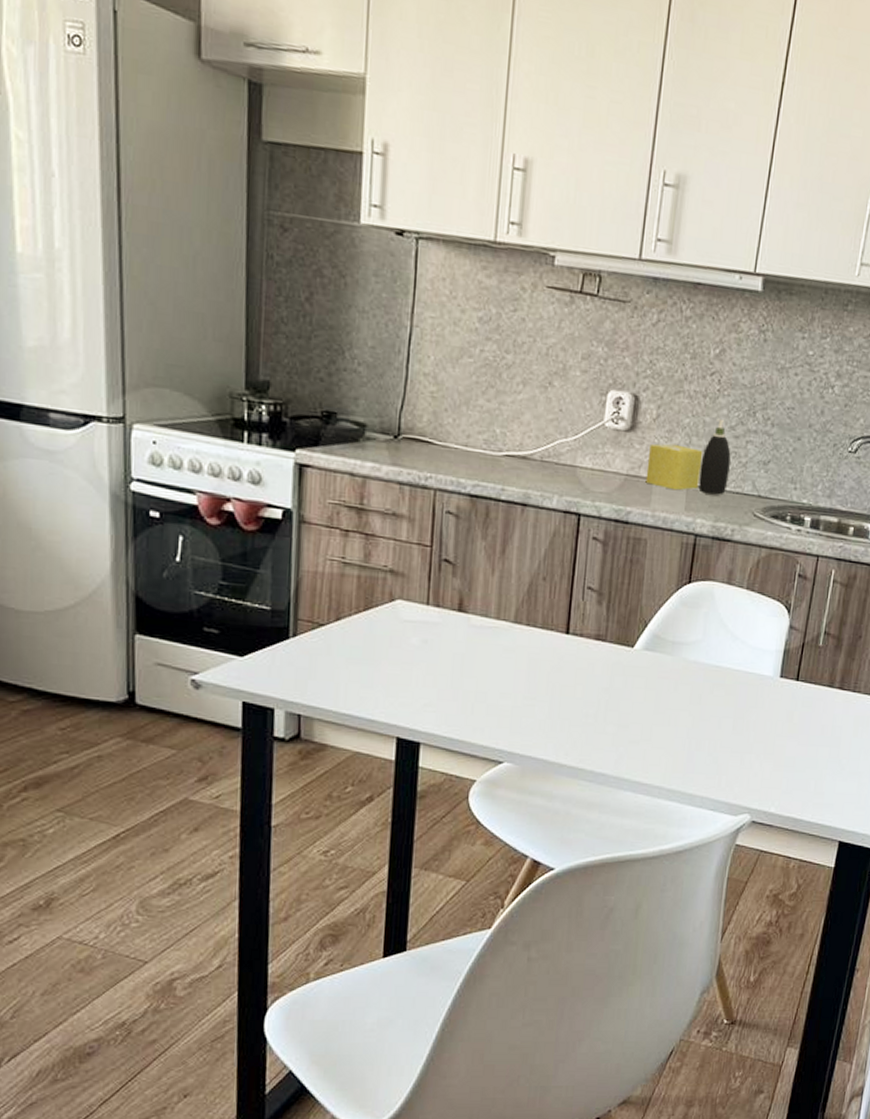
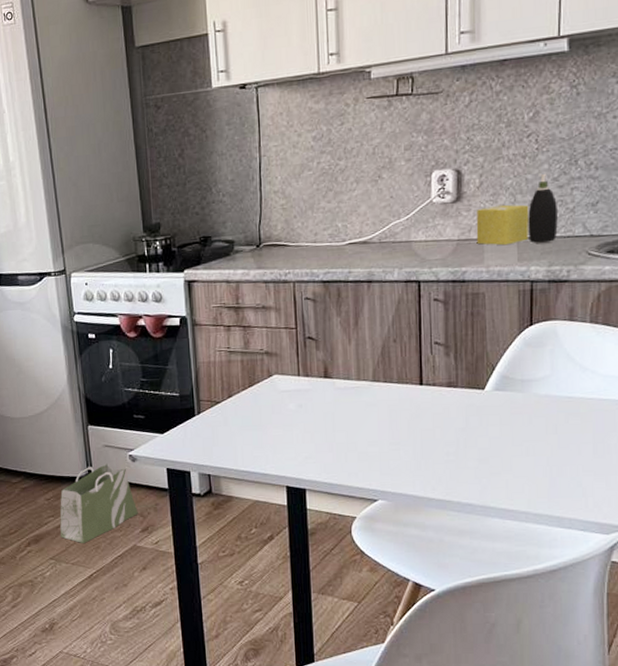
grocery bag: none [77,687,196,793] -> present [60,463,138,544]

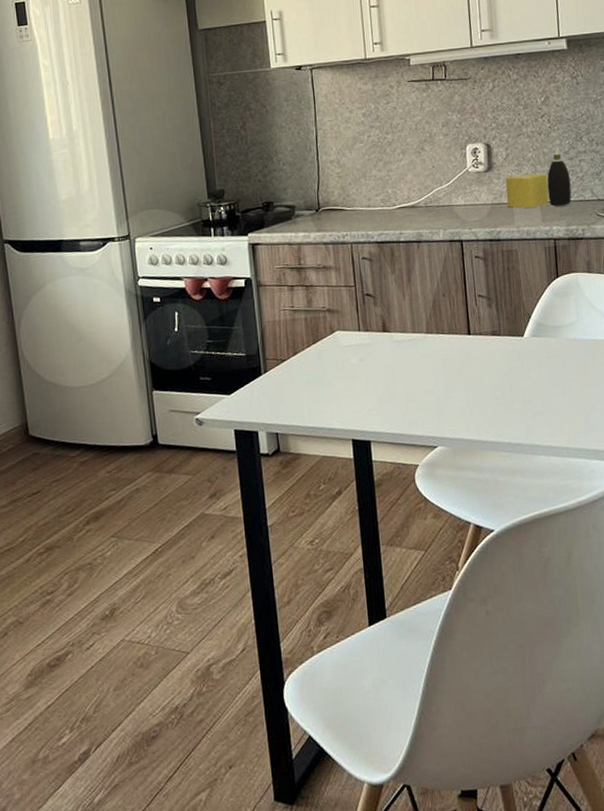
grocery bag: present [60,463,138,544] -> none [122,428,206,517]

